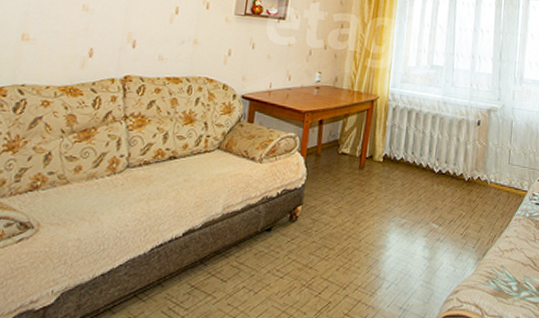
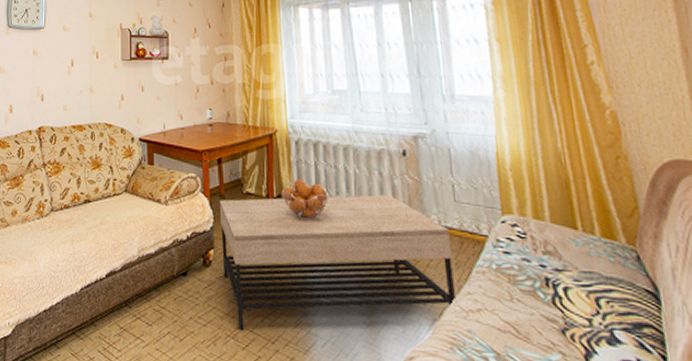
coffee table: none [308,157,501,280] -> present [219,194,457,331]
fruit basket: none [373,142,413,179] -> present [281,179,328,221]

